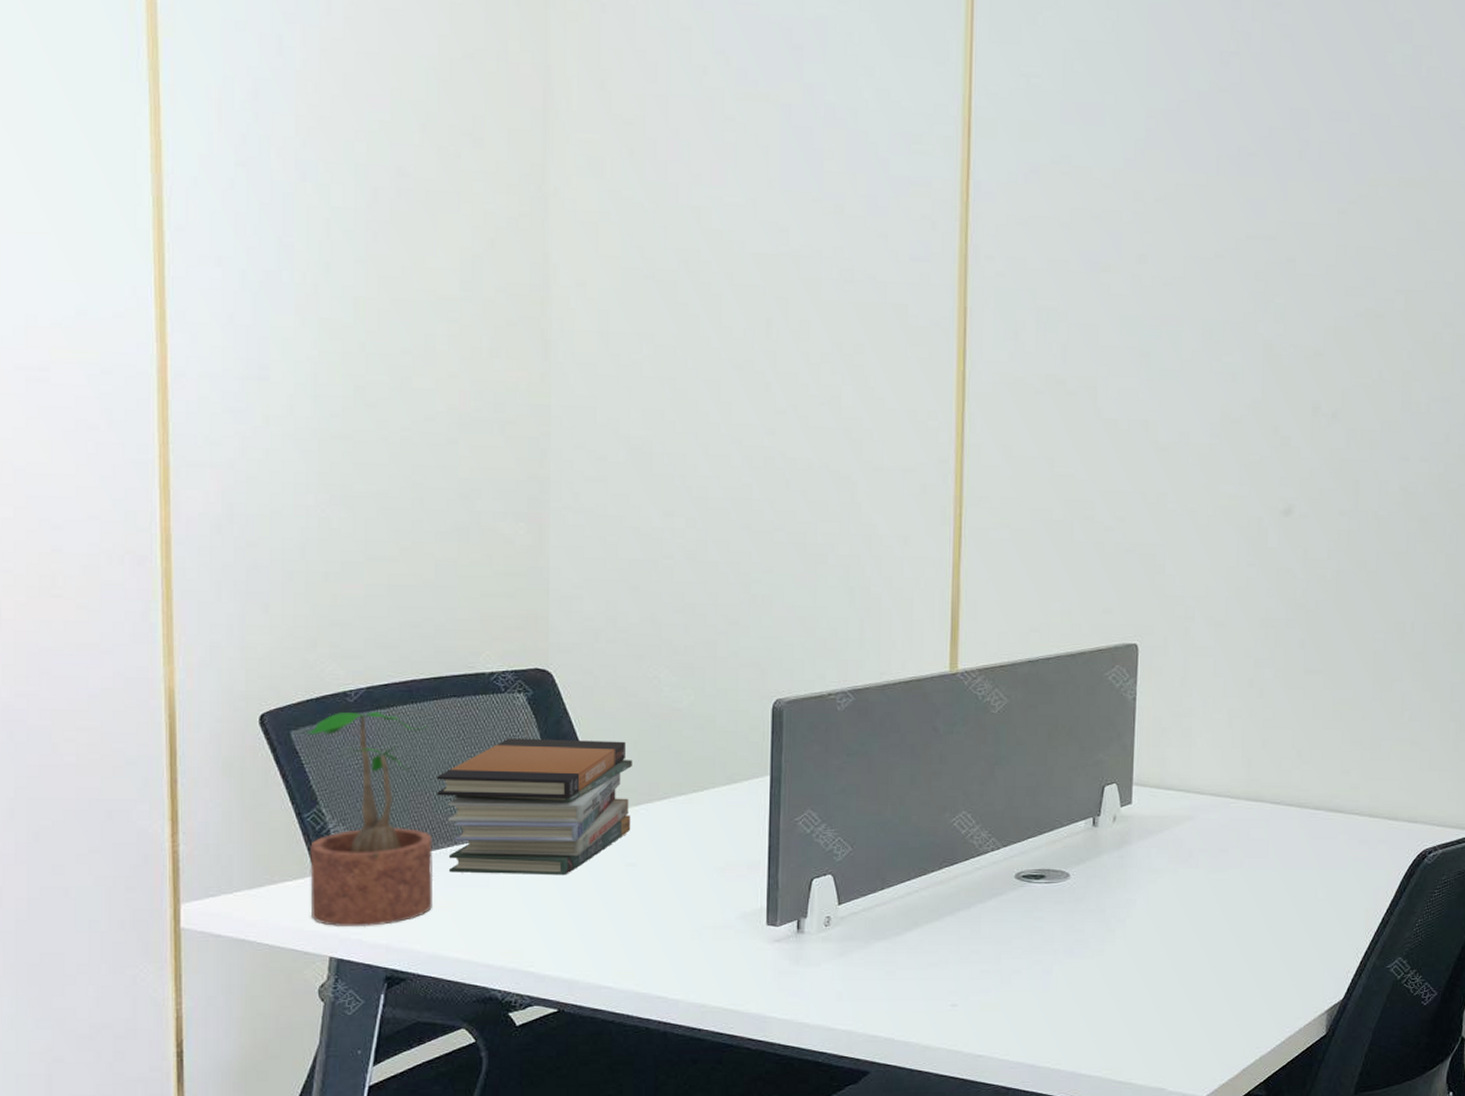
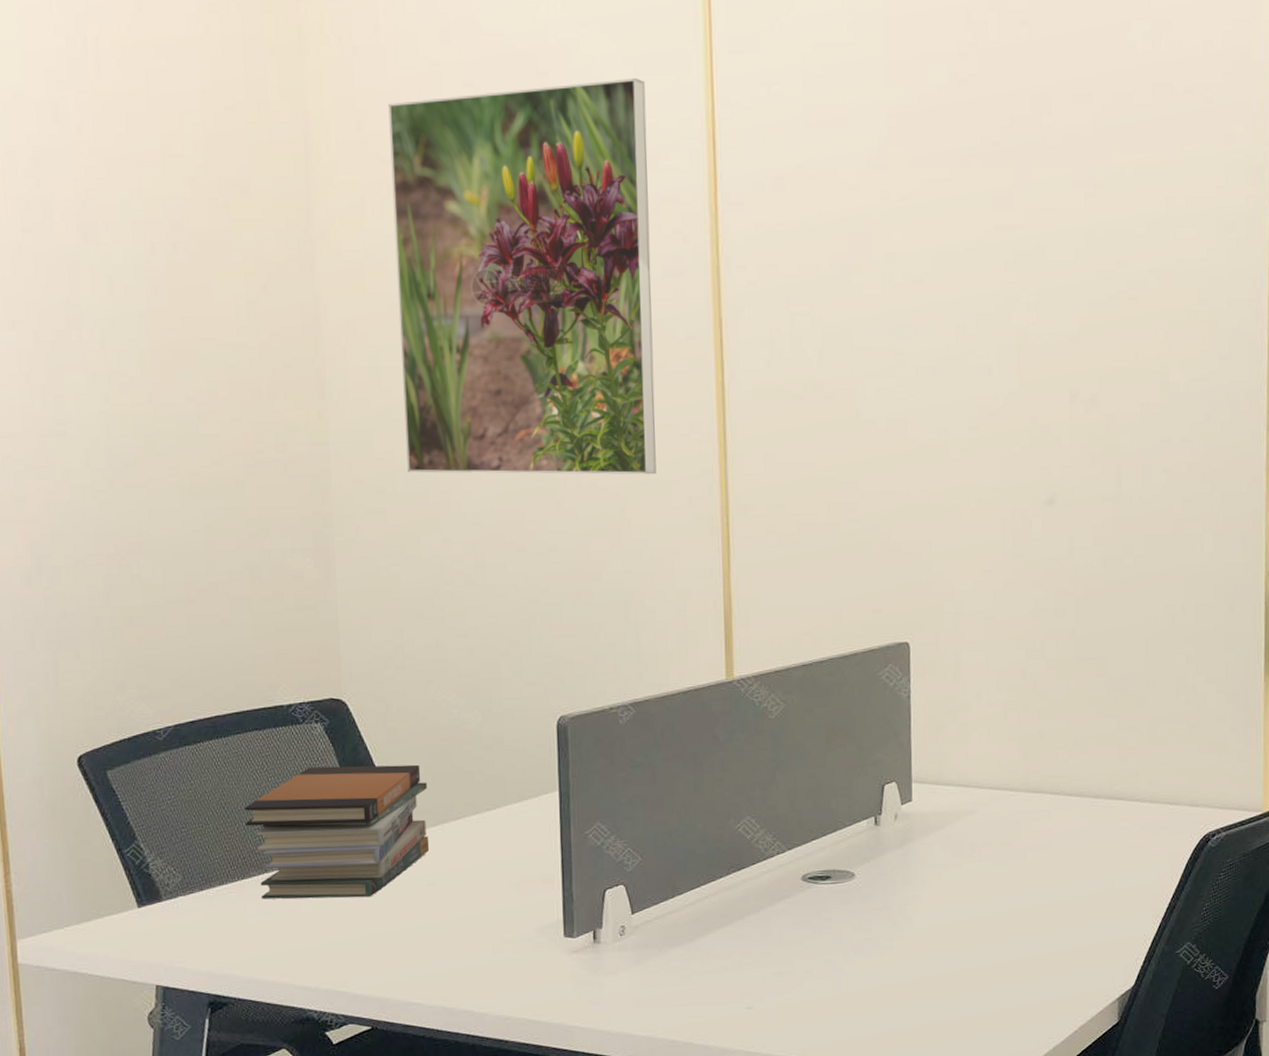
potted plant: present [305,711,434,927] -> none [120,748,248,957]
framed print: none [632,59,902,460] -> present [388,78,656,475]

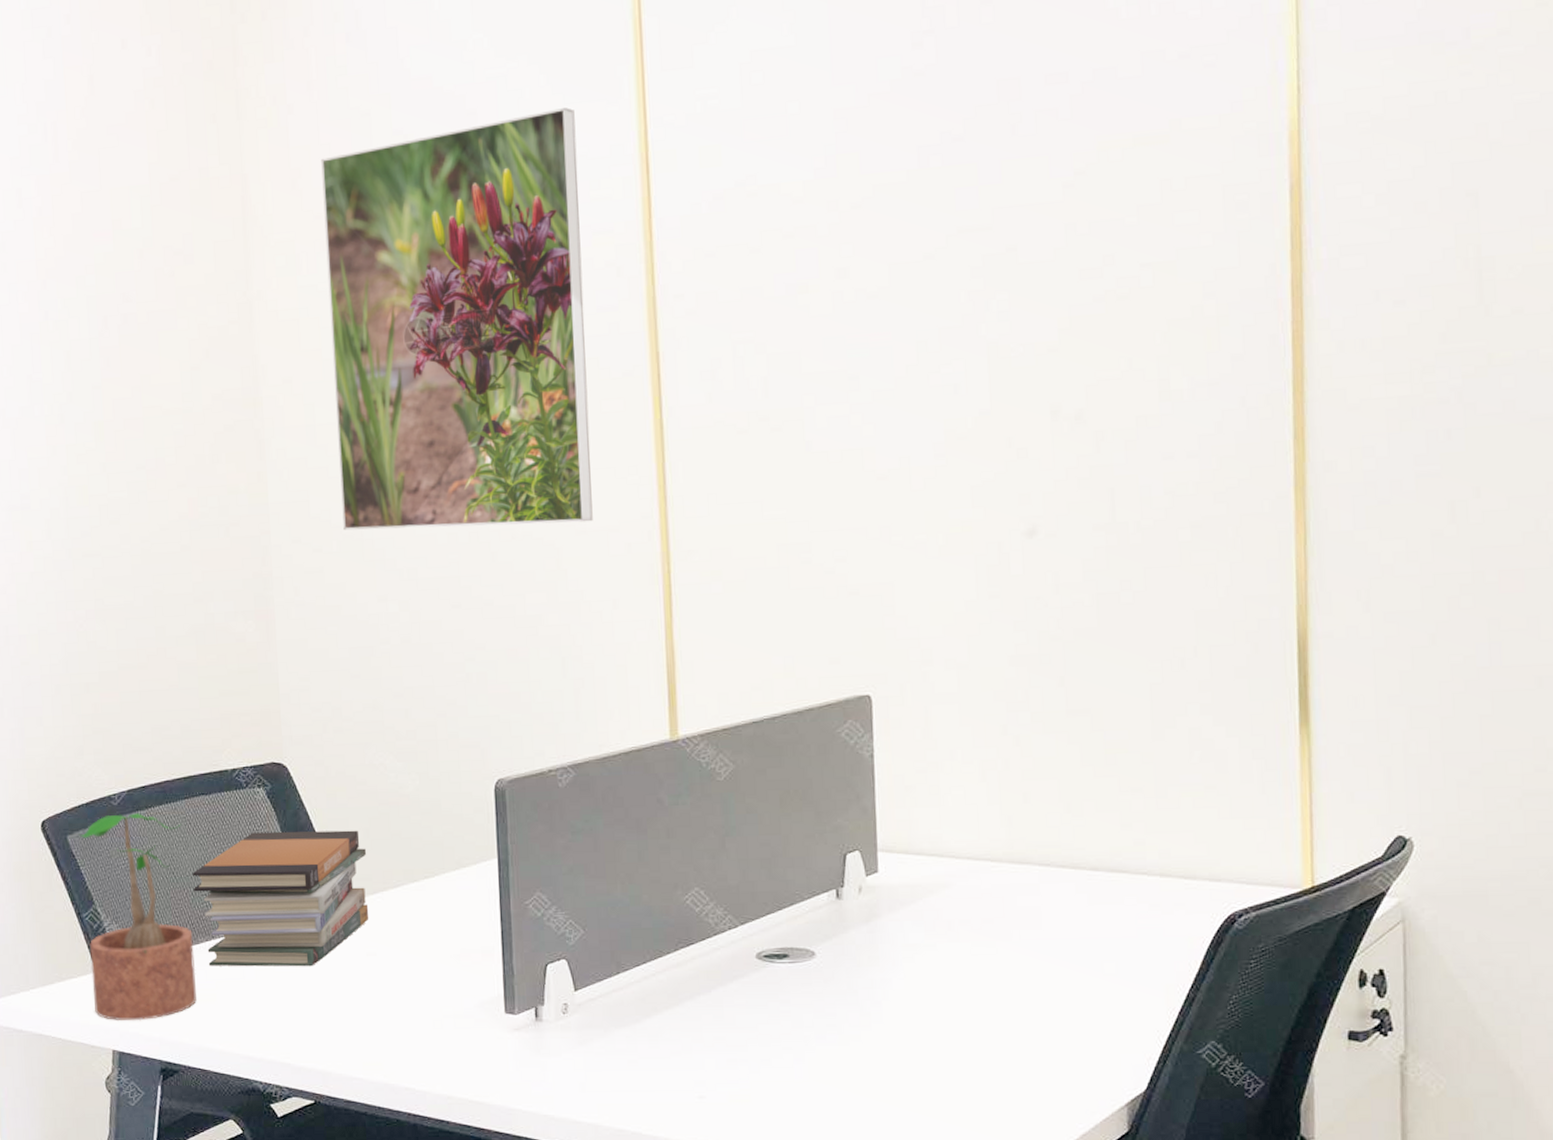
potted plant: none [120,748,248,957] -> present [79,813,197,1022]

